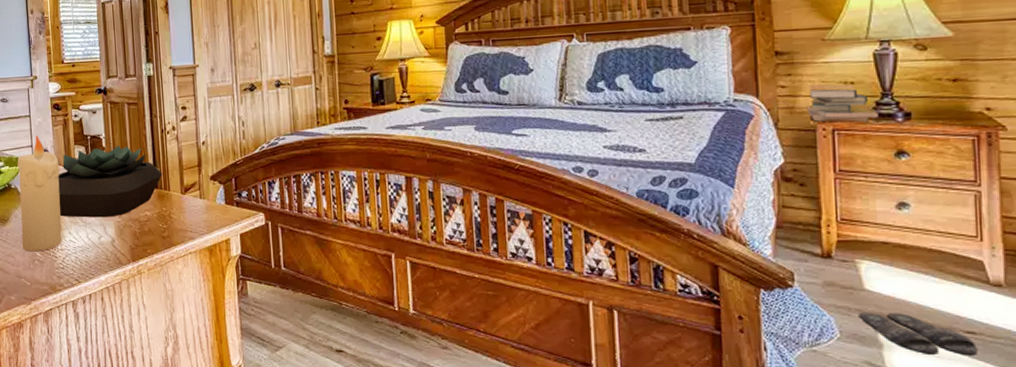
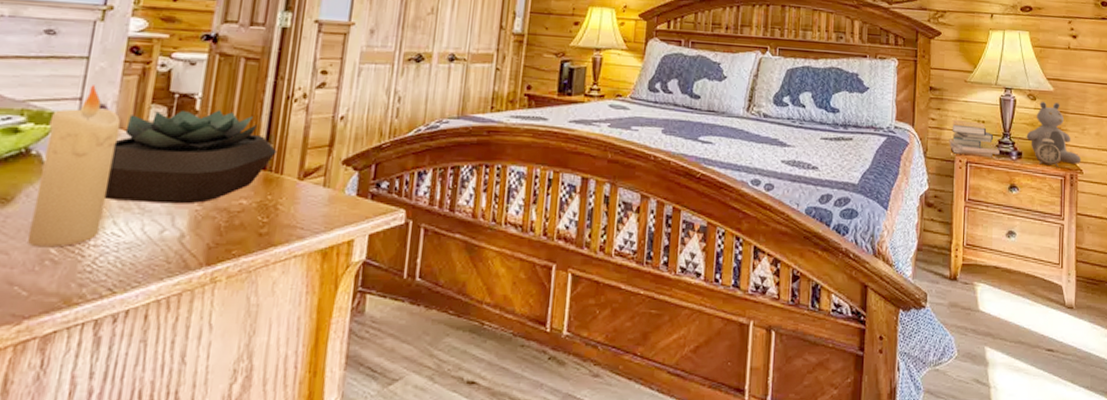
slippers: present [858,313,977,355] -> none [972,333,1054,371]
teddy bear: none [916,48,1003,121] -> present [1026,102,1081,164]
alarm clock: none [929,86,970,125] -> present [1034,132,1061,167]

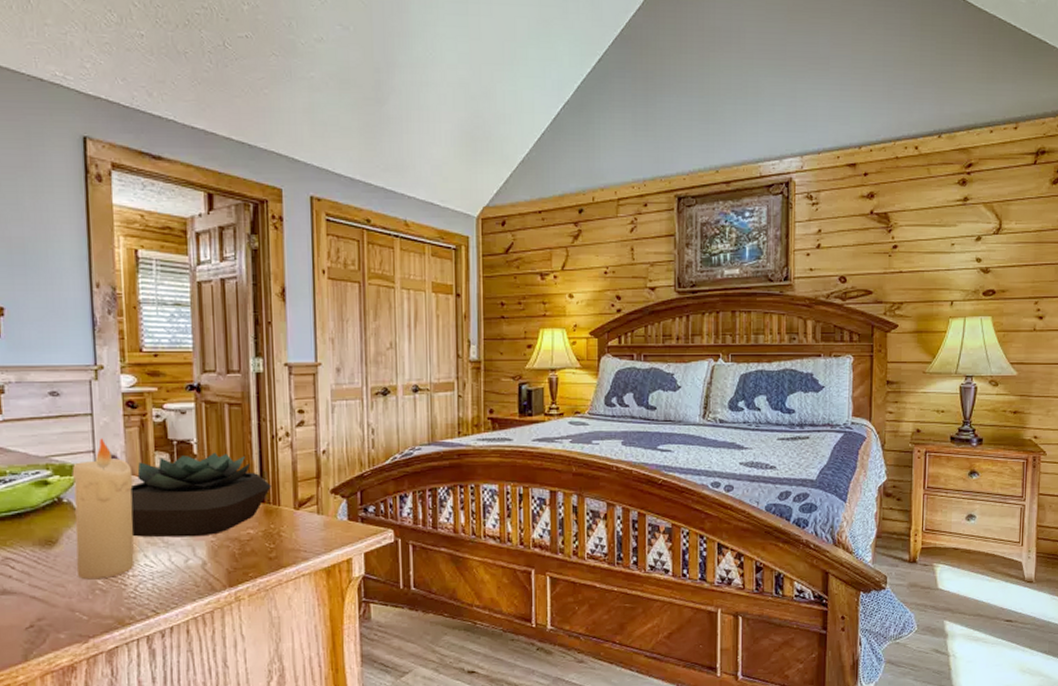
books: present [949,120,1001,158] -> none [907,412,961,446]
teddy bear: present [1026,102,1081,164] -> none [987,386,1045,446]
alarm clock: present [1034,132,1061,167] -> none [995,417,1023,450]

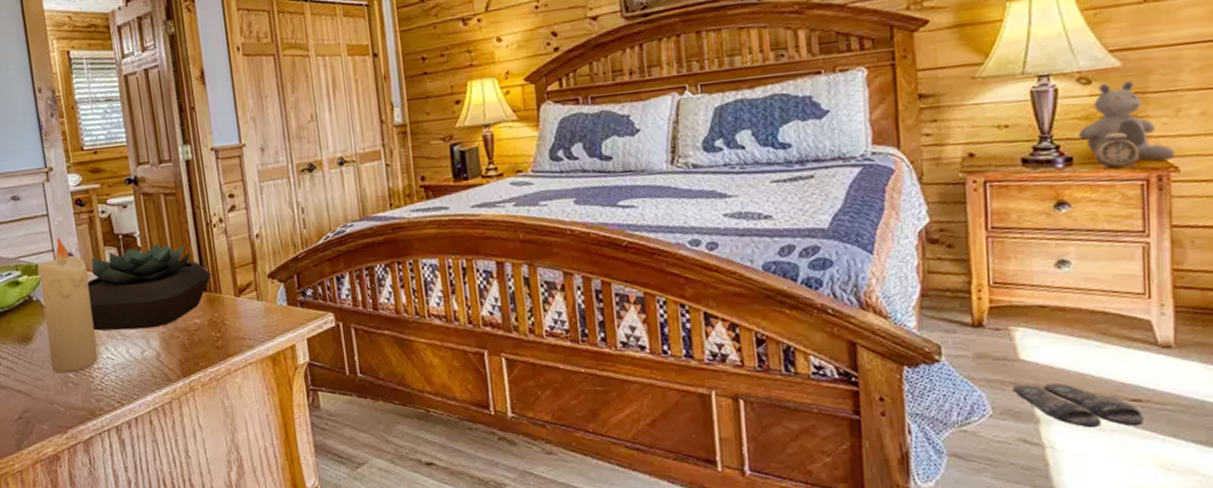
slippers: none [932,607,1012,641] -> present [1012,383,1143,427]
teddy bear: none [987,386,1045,446] -> present [1078,80,1176,163]
alarm clock: none [995,417,1023,450] -> present [1093,124,1139,170]

